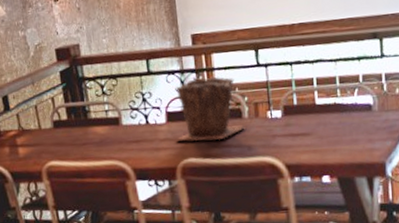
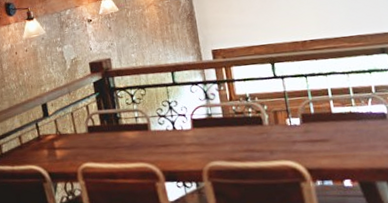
plant pot: present [175,76,245,142] -> none [199,87,266,147]

